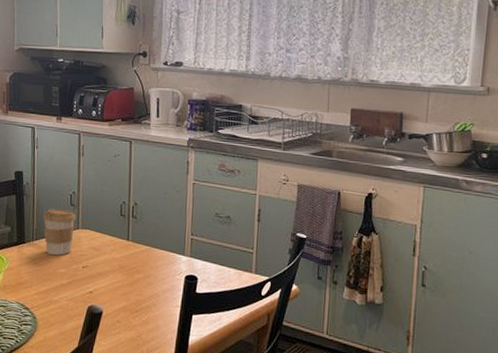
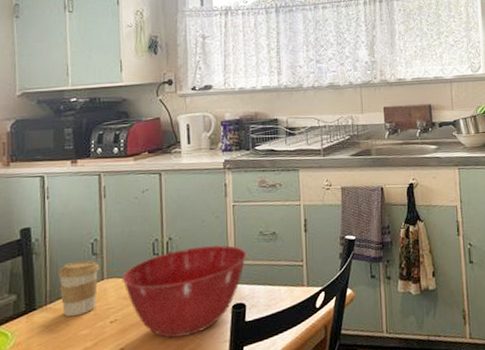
mixing bowl: none [93,215,203,294] -> present [122,245,247,338]

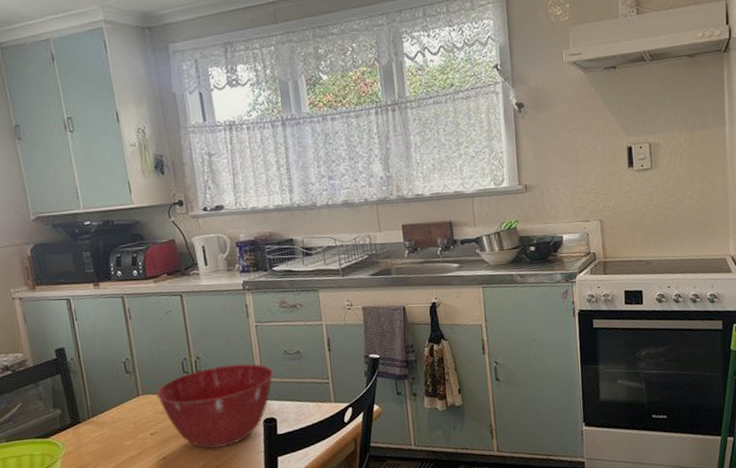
coffee cup: present [57,260,100,317] -> none [96,378,136,430]

